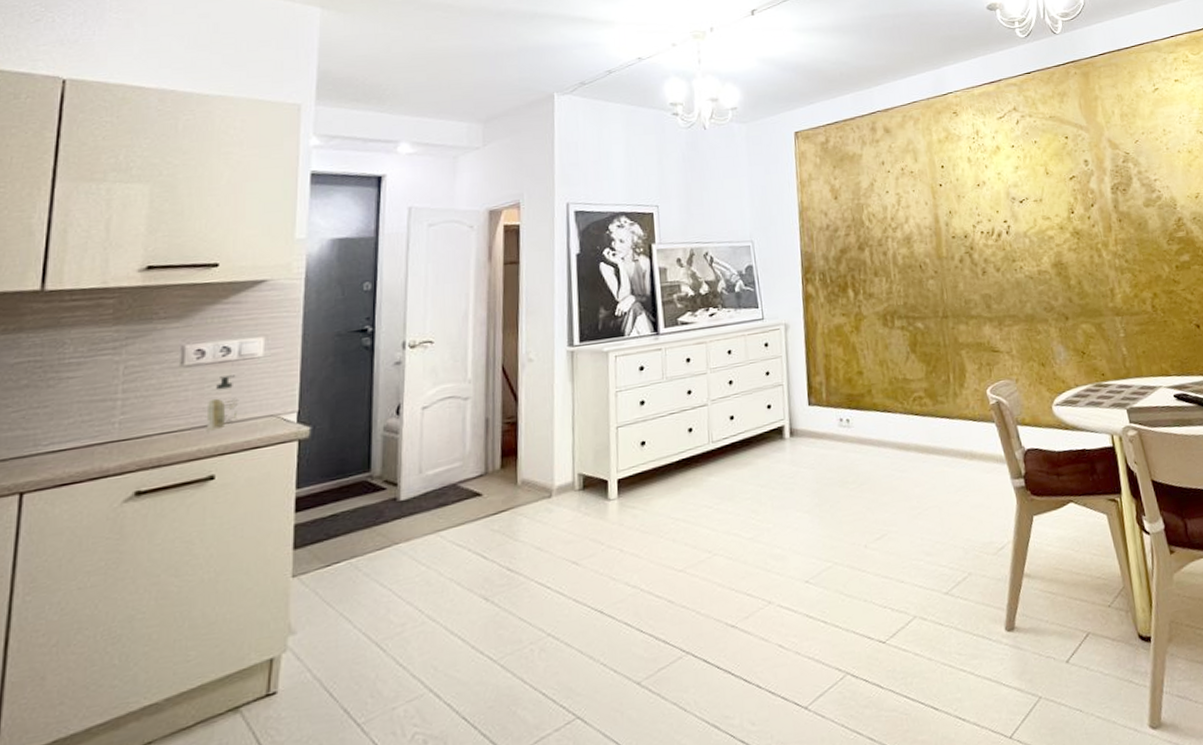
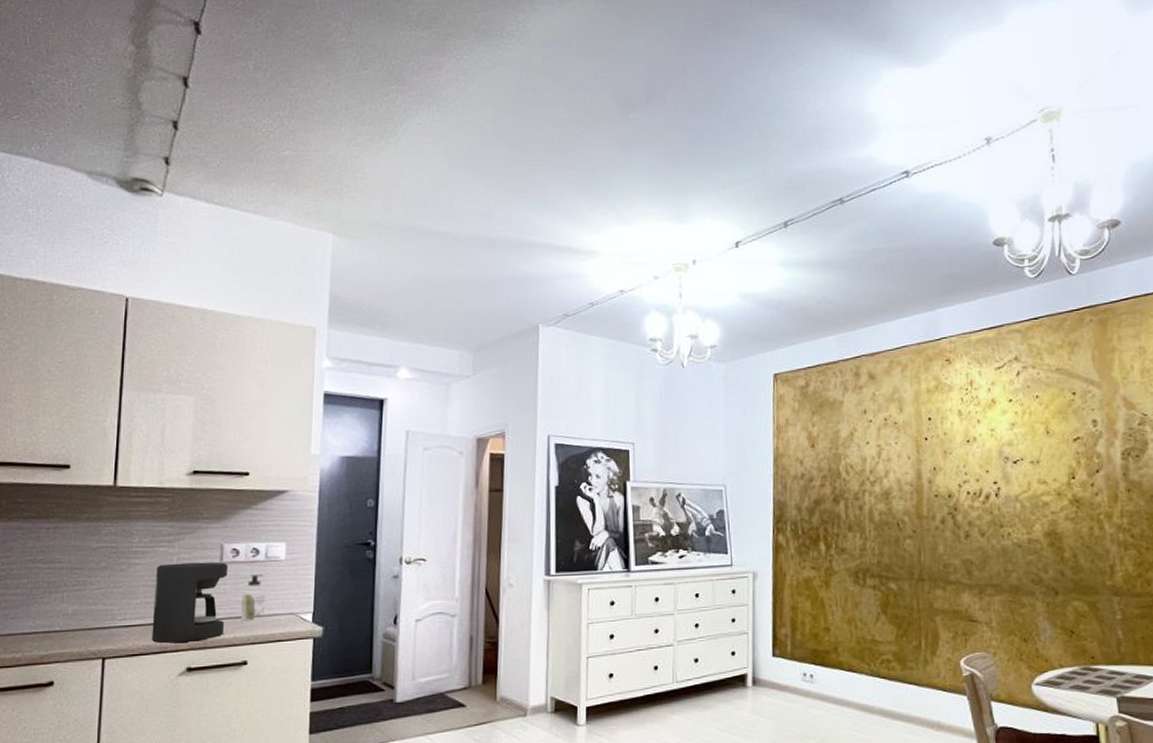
coffee maker: none [89,366,190,468] -> present [152,562,228,644]

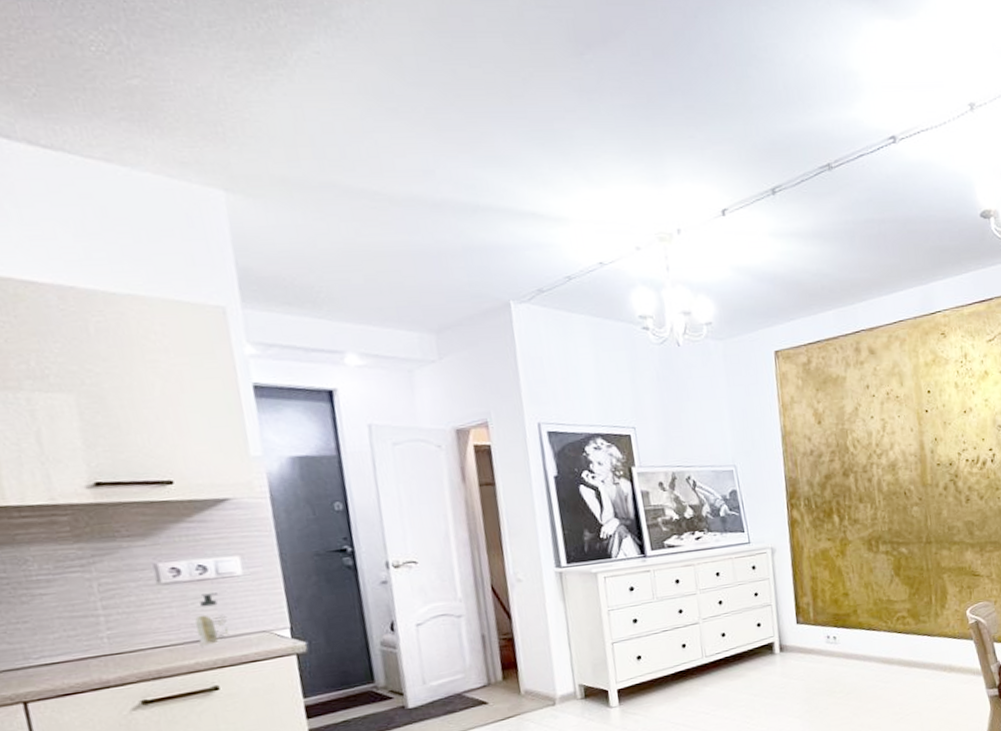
coffee maker: present [152,562,228,644] -> none [72,584,181,679]

